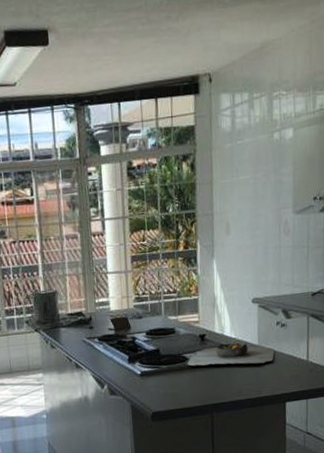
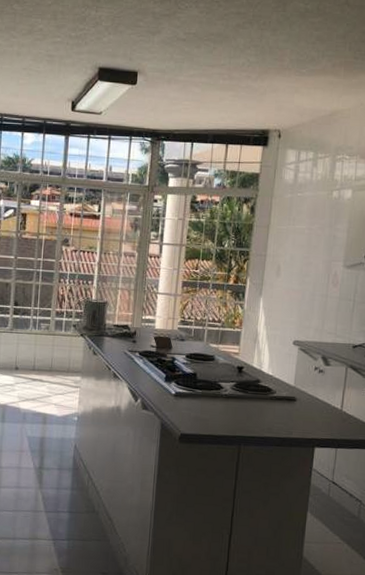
cutting board: present [187,343,275,366] -> none [221,379,311,405]

